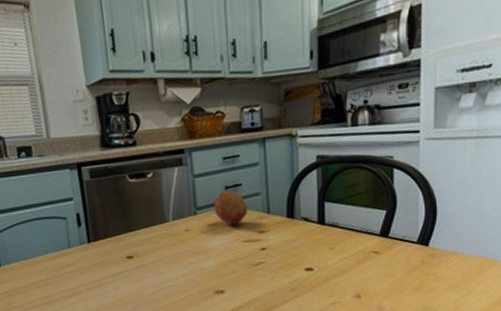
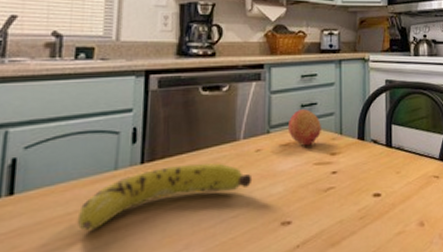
fruit: none [48,241,185,294] -> present [77,163,253,231]

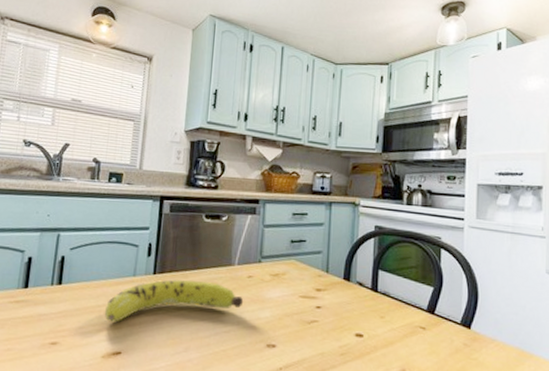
fruit: present [287,109,321,146] -> none [277,245,309,279]

